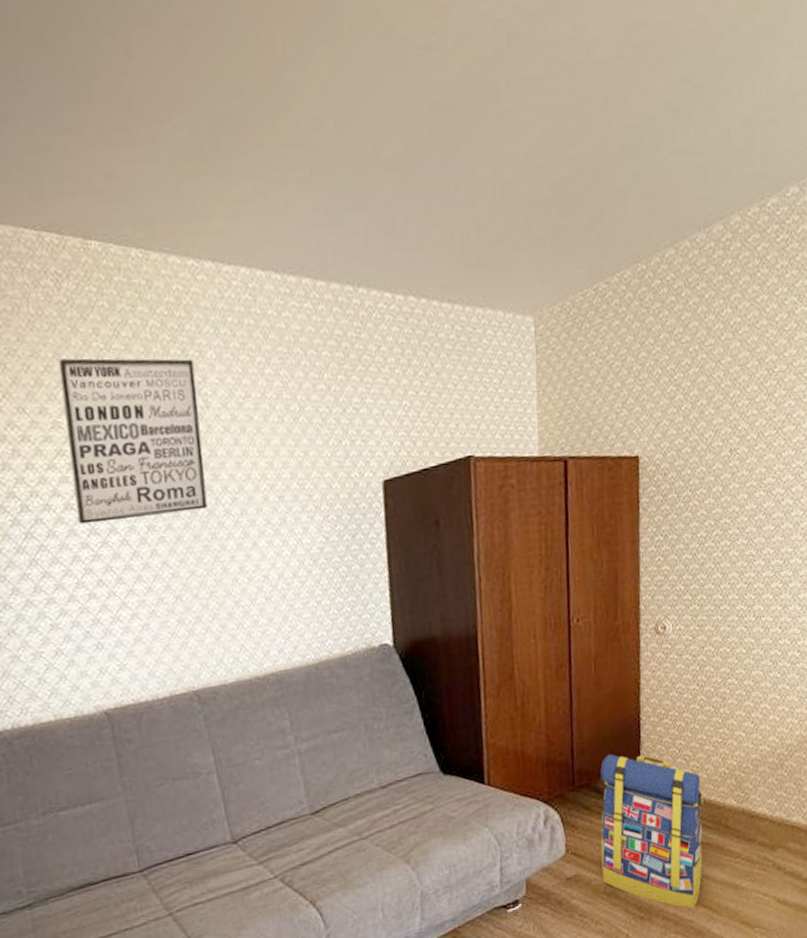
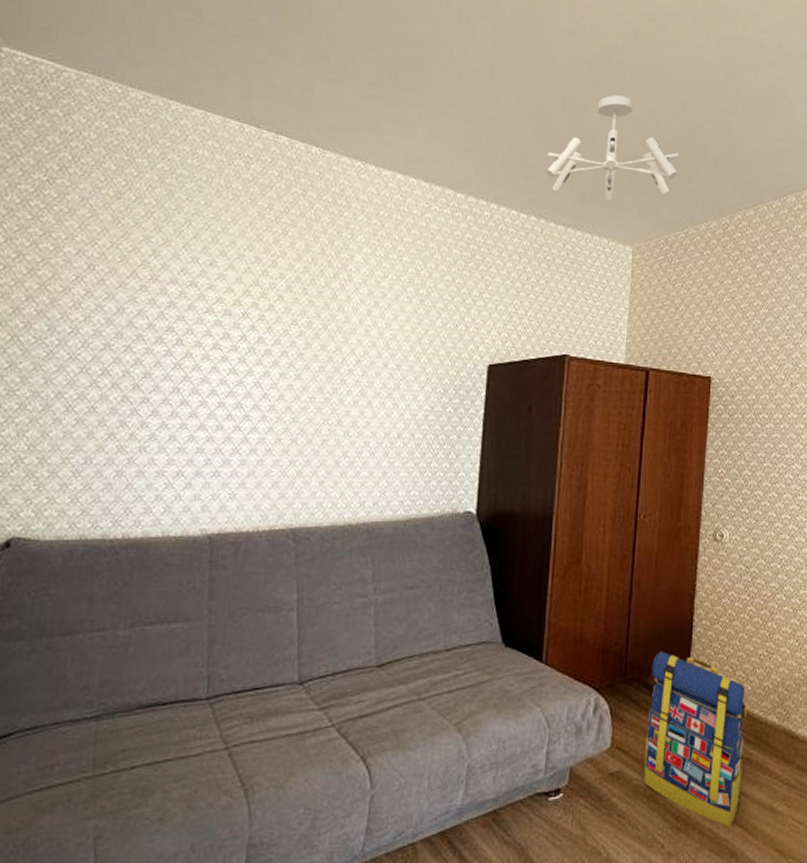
wall art: present [58,358,208,525] -> none [221,223,345,366]
ceiling light fixture: none [418,124,579,263] -> present [546,95,680,201]

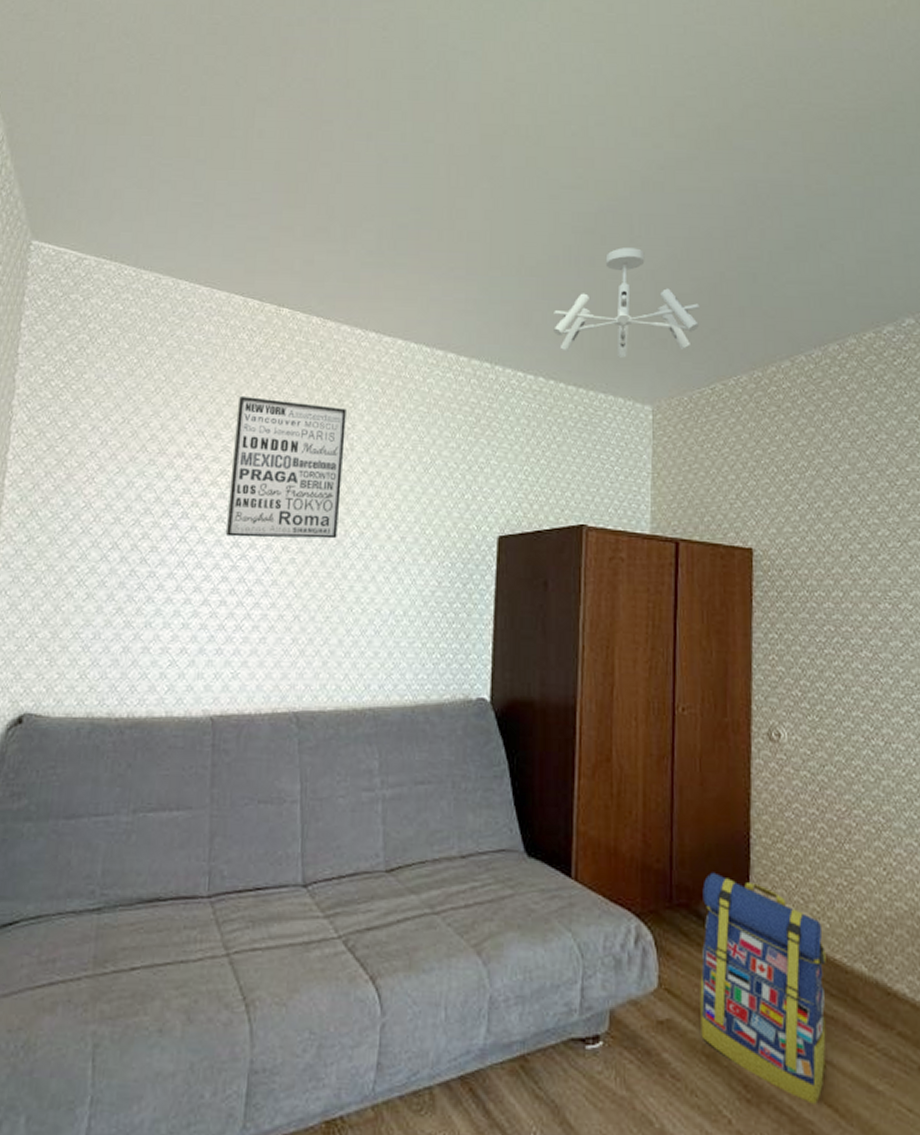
wall art: none [221,223,345,366] -> present [225,395,346,539]

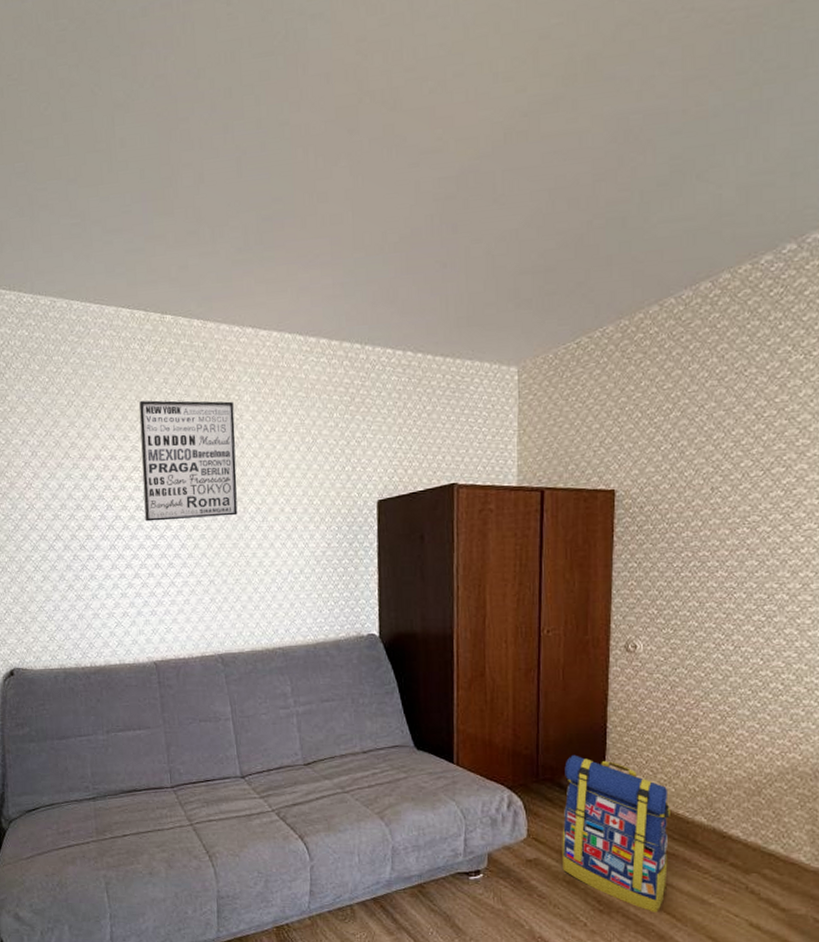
ceiling light fixture: present [553,248,700,358] -> none [418,207,565,324]

